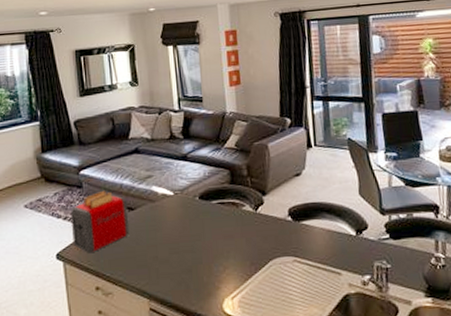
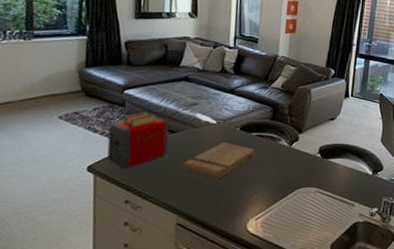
cutting board: none [146,215,221,256] -> present [182,143,257,179]

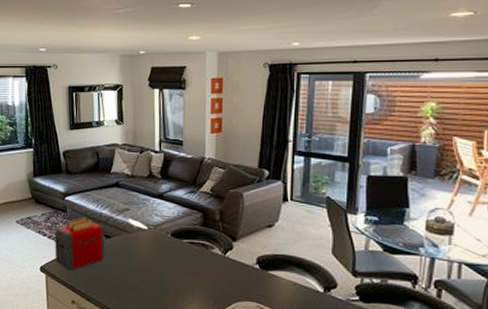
cutting board: present [182,143,257,179] -> none [119,249,189,286]

